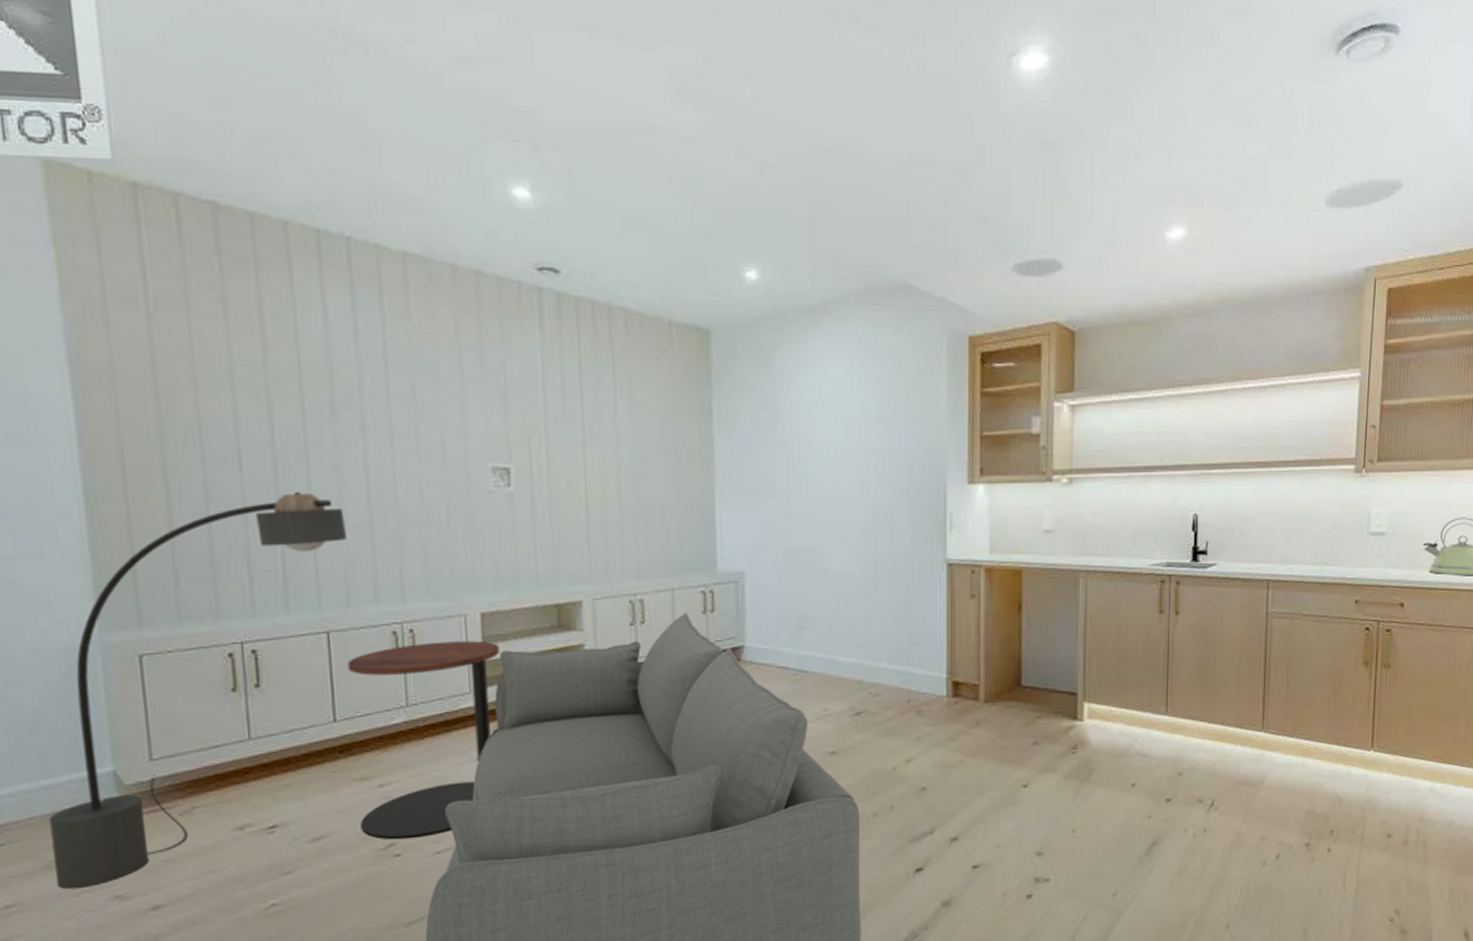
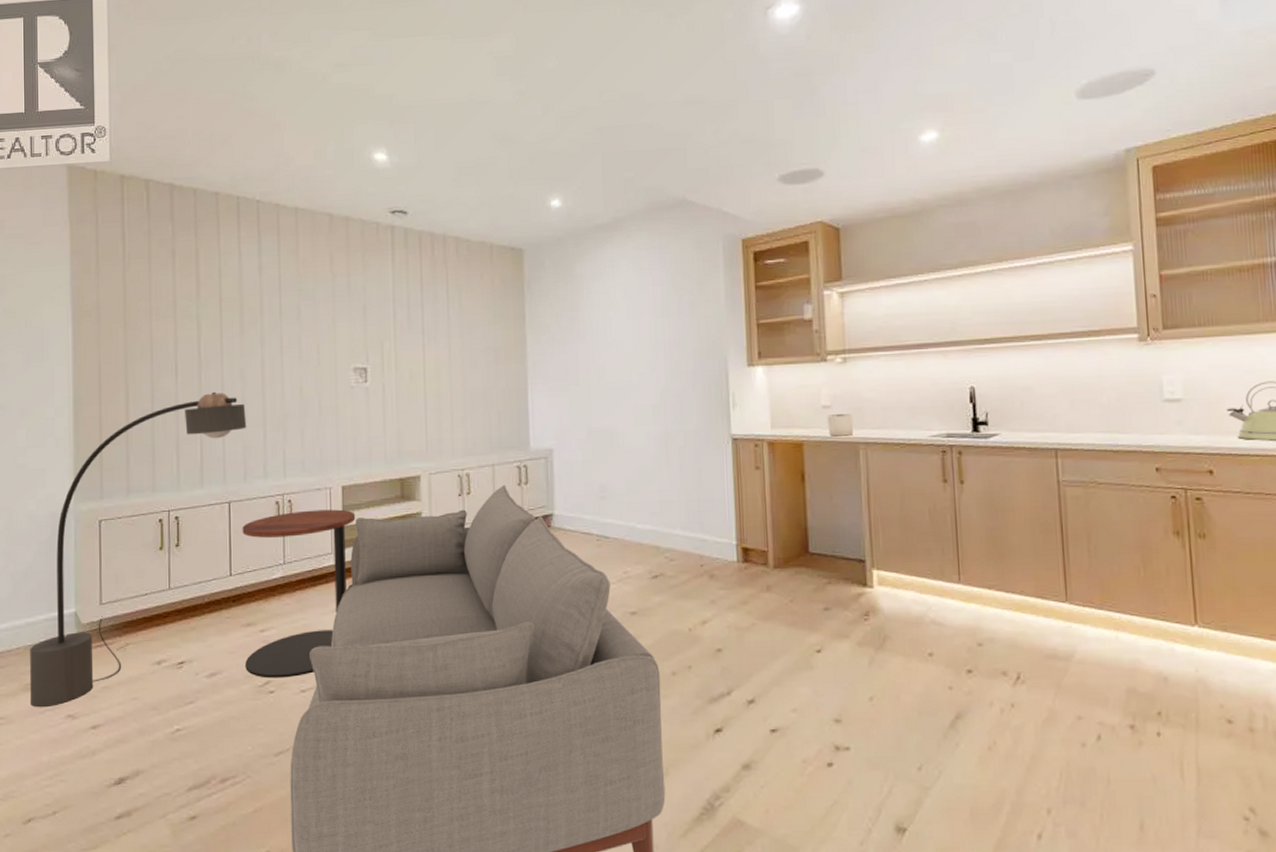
planter: none [1048,540,1076,563] -> present [827,414,854,436]

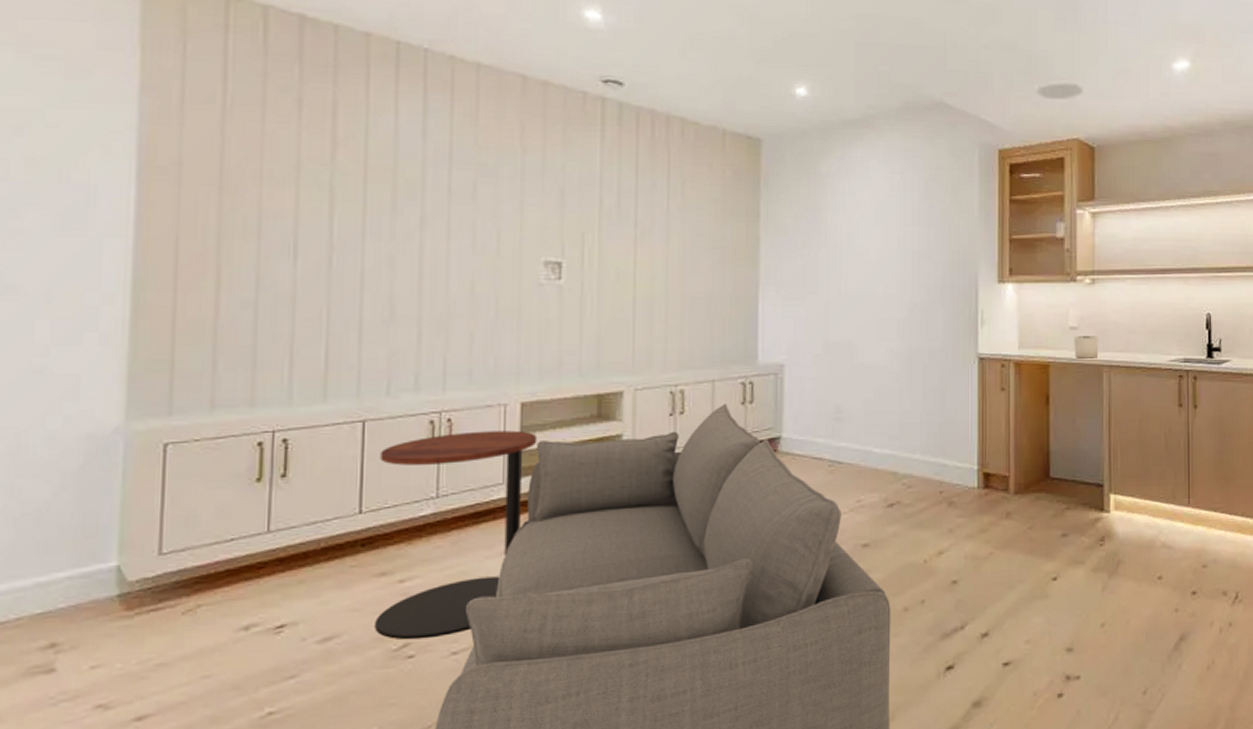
floor lamp: present [30,391,247,708] -> none [35,281,395,698]

